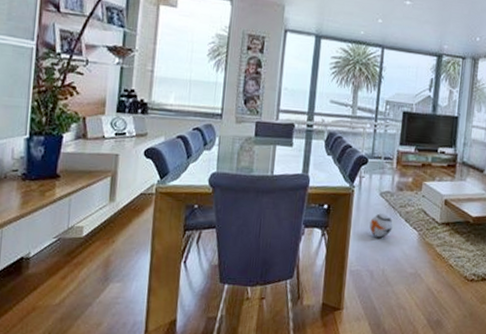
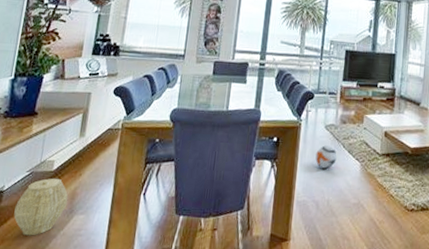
woven basket: none [43,244,102,304] -> present [14,178,68,236]

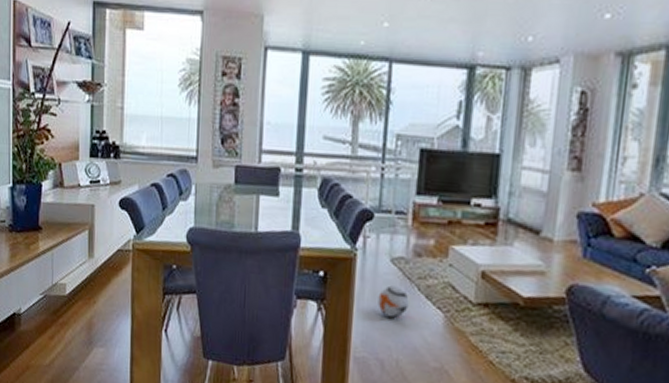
woven basket: present [14,178,68,236] -> none [34,303,85,366]

